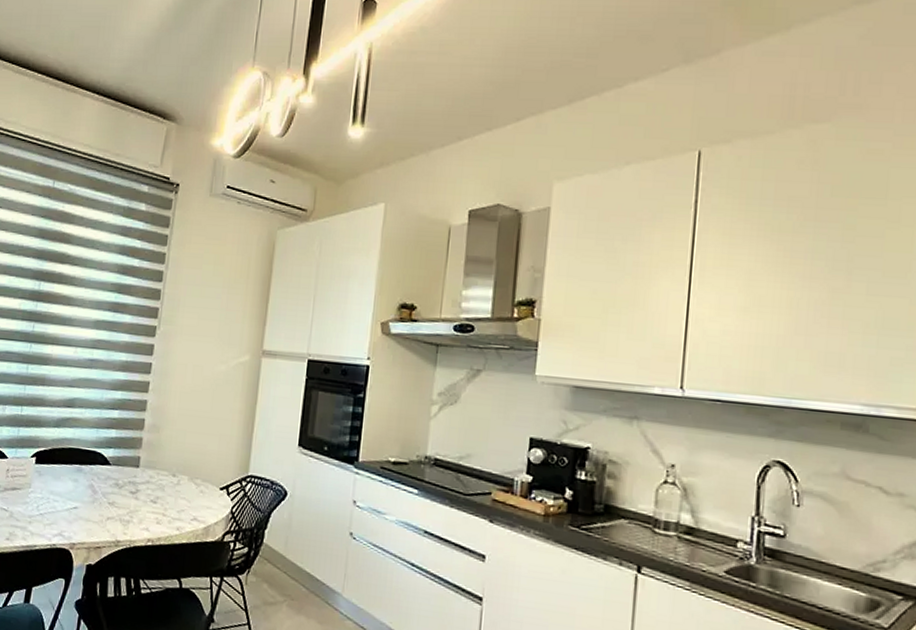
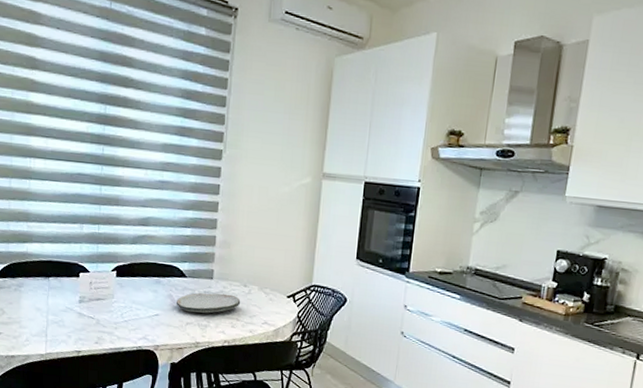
plate: none [97,483,169,507] -> present [175,293,241,313]

